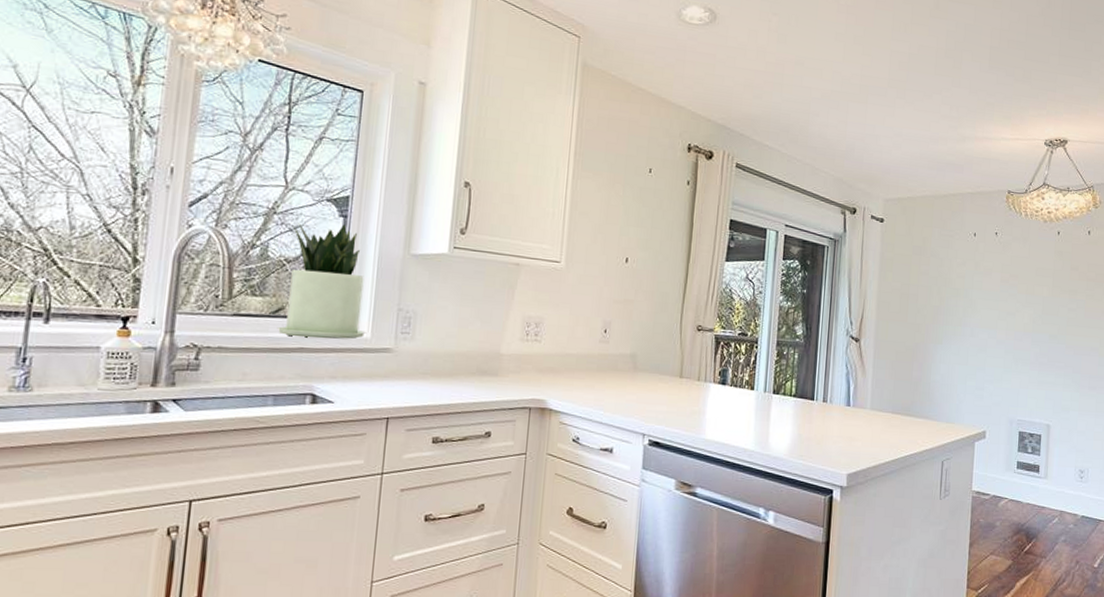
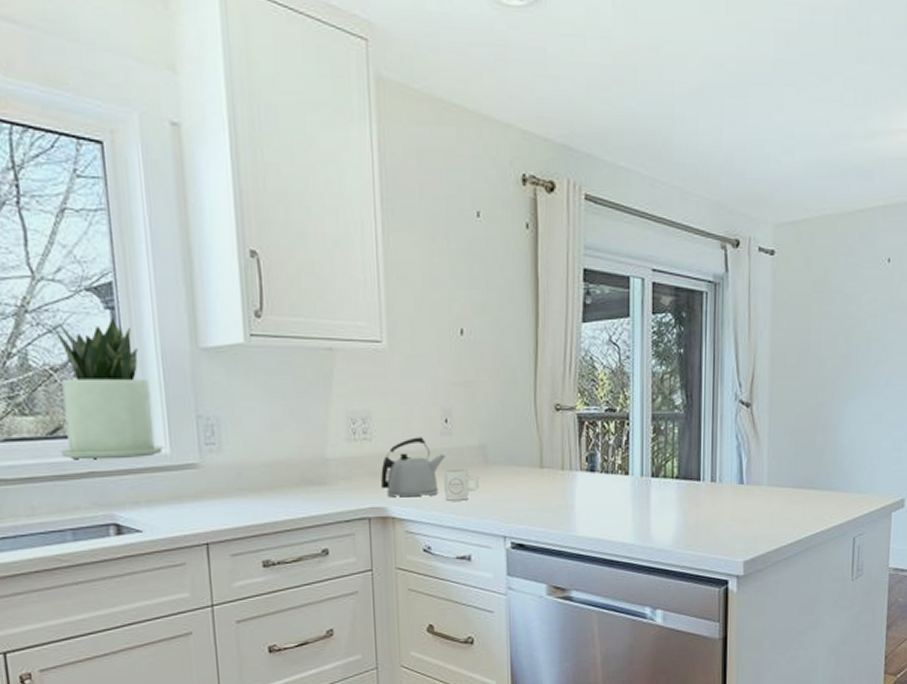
kettle: none [543,342,601,394] -> present [380,437,445,498]
mug: none [596,371,627,400] -> present [443,468,479,501]

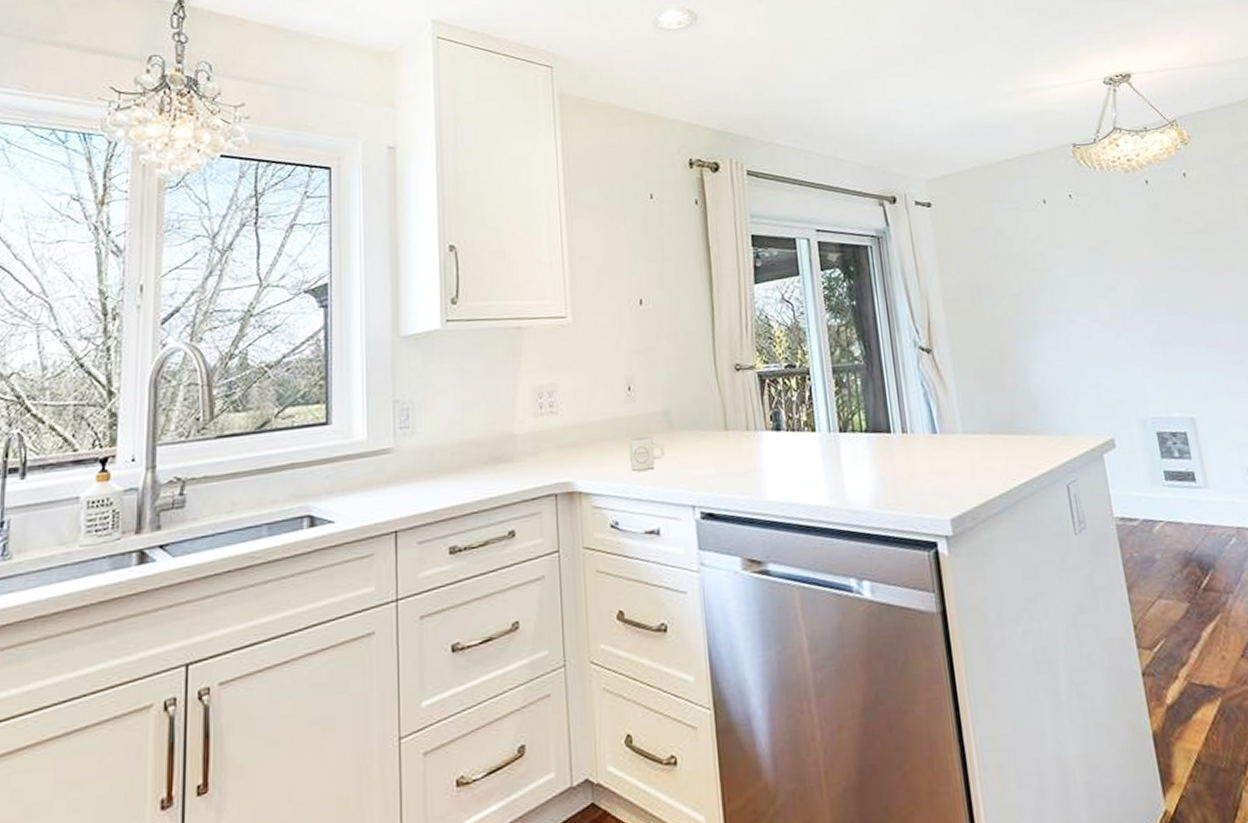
planter: present [52,318,164,460] -> none [264,315,361,453]
kettle: present [380,437,445,498] -> none [566,406,630,471]

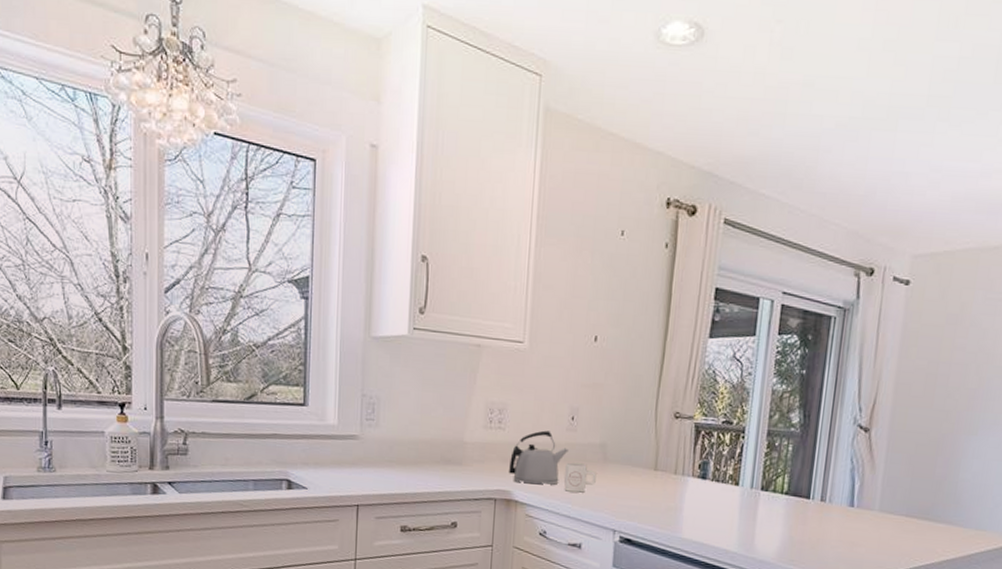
kettle: none [566,406,630,471] -> present [508,430,569,486]

